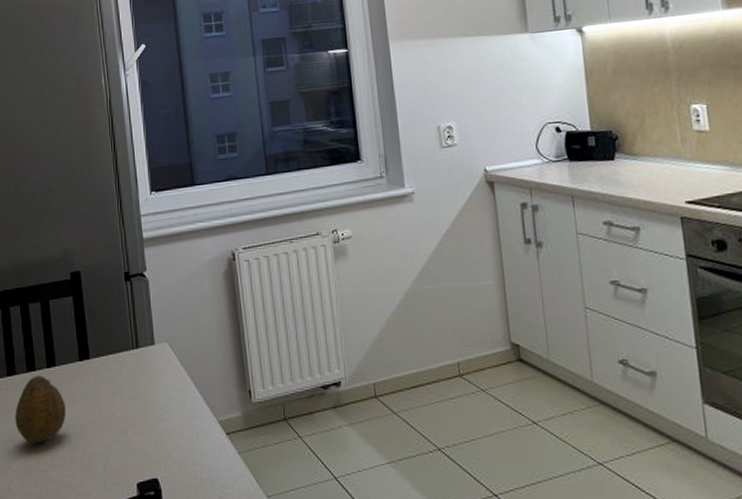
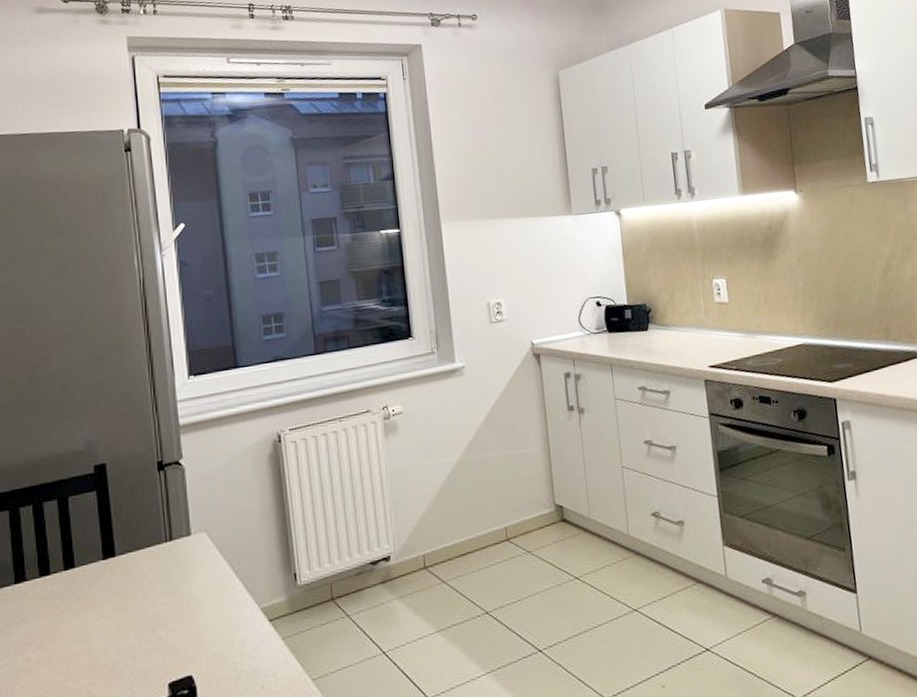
avocado: present [15,375,66,444] -> none [24,579,86,656]

